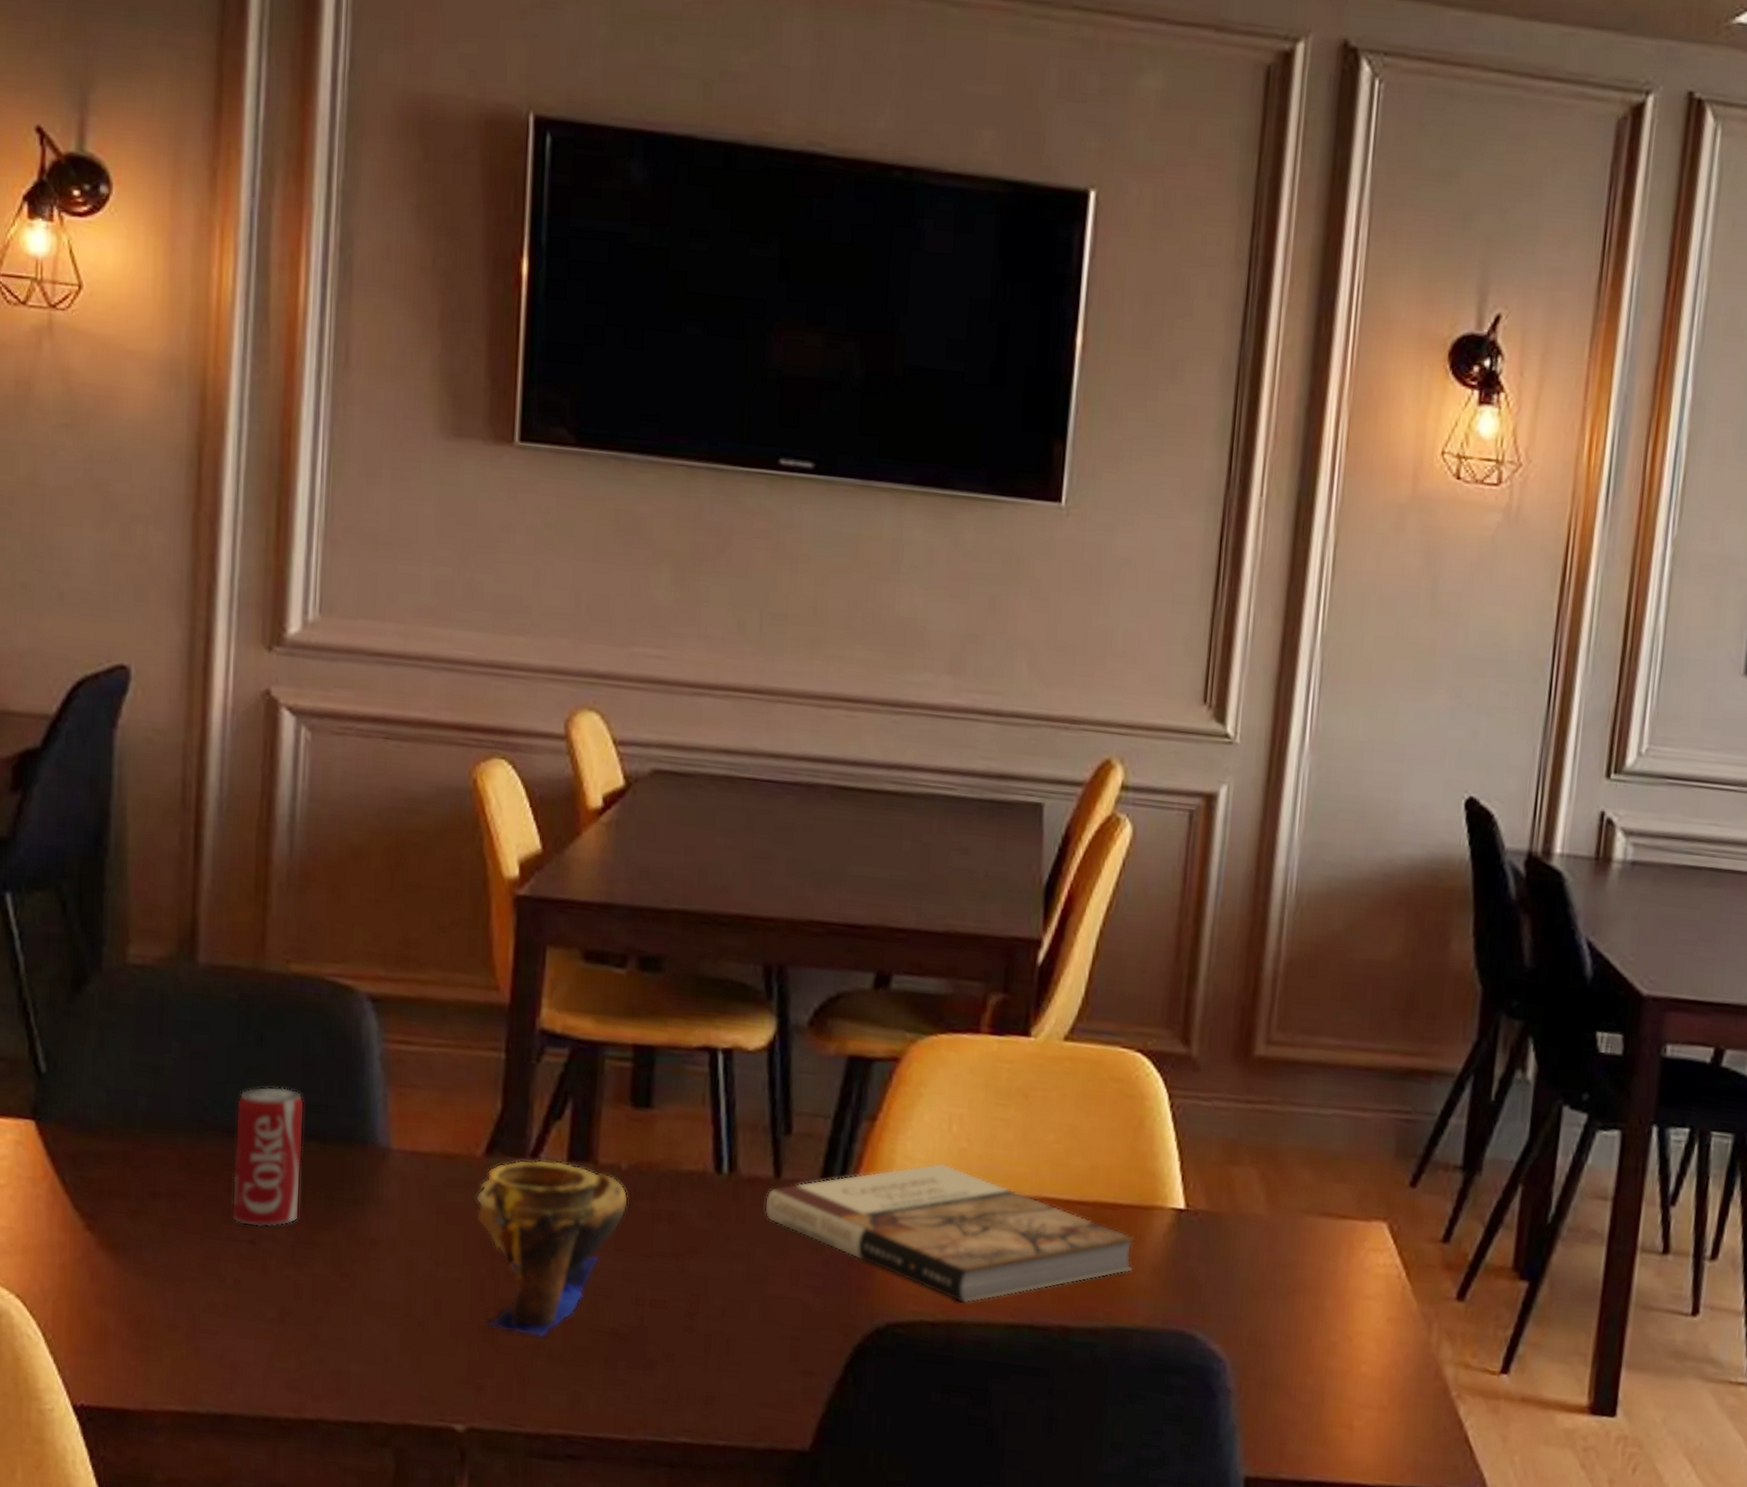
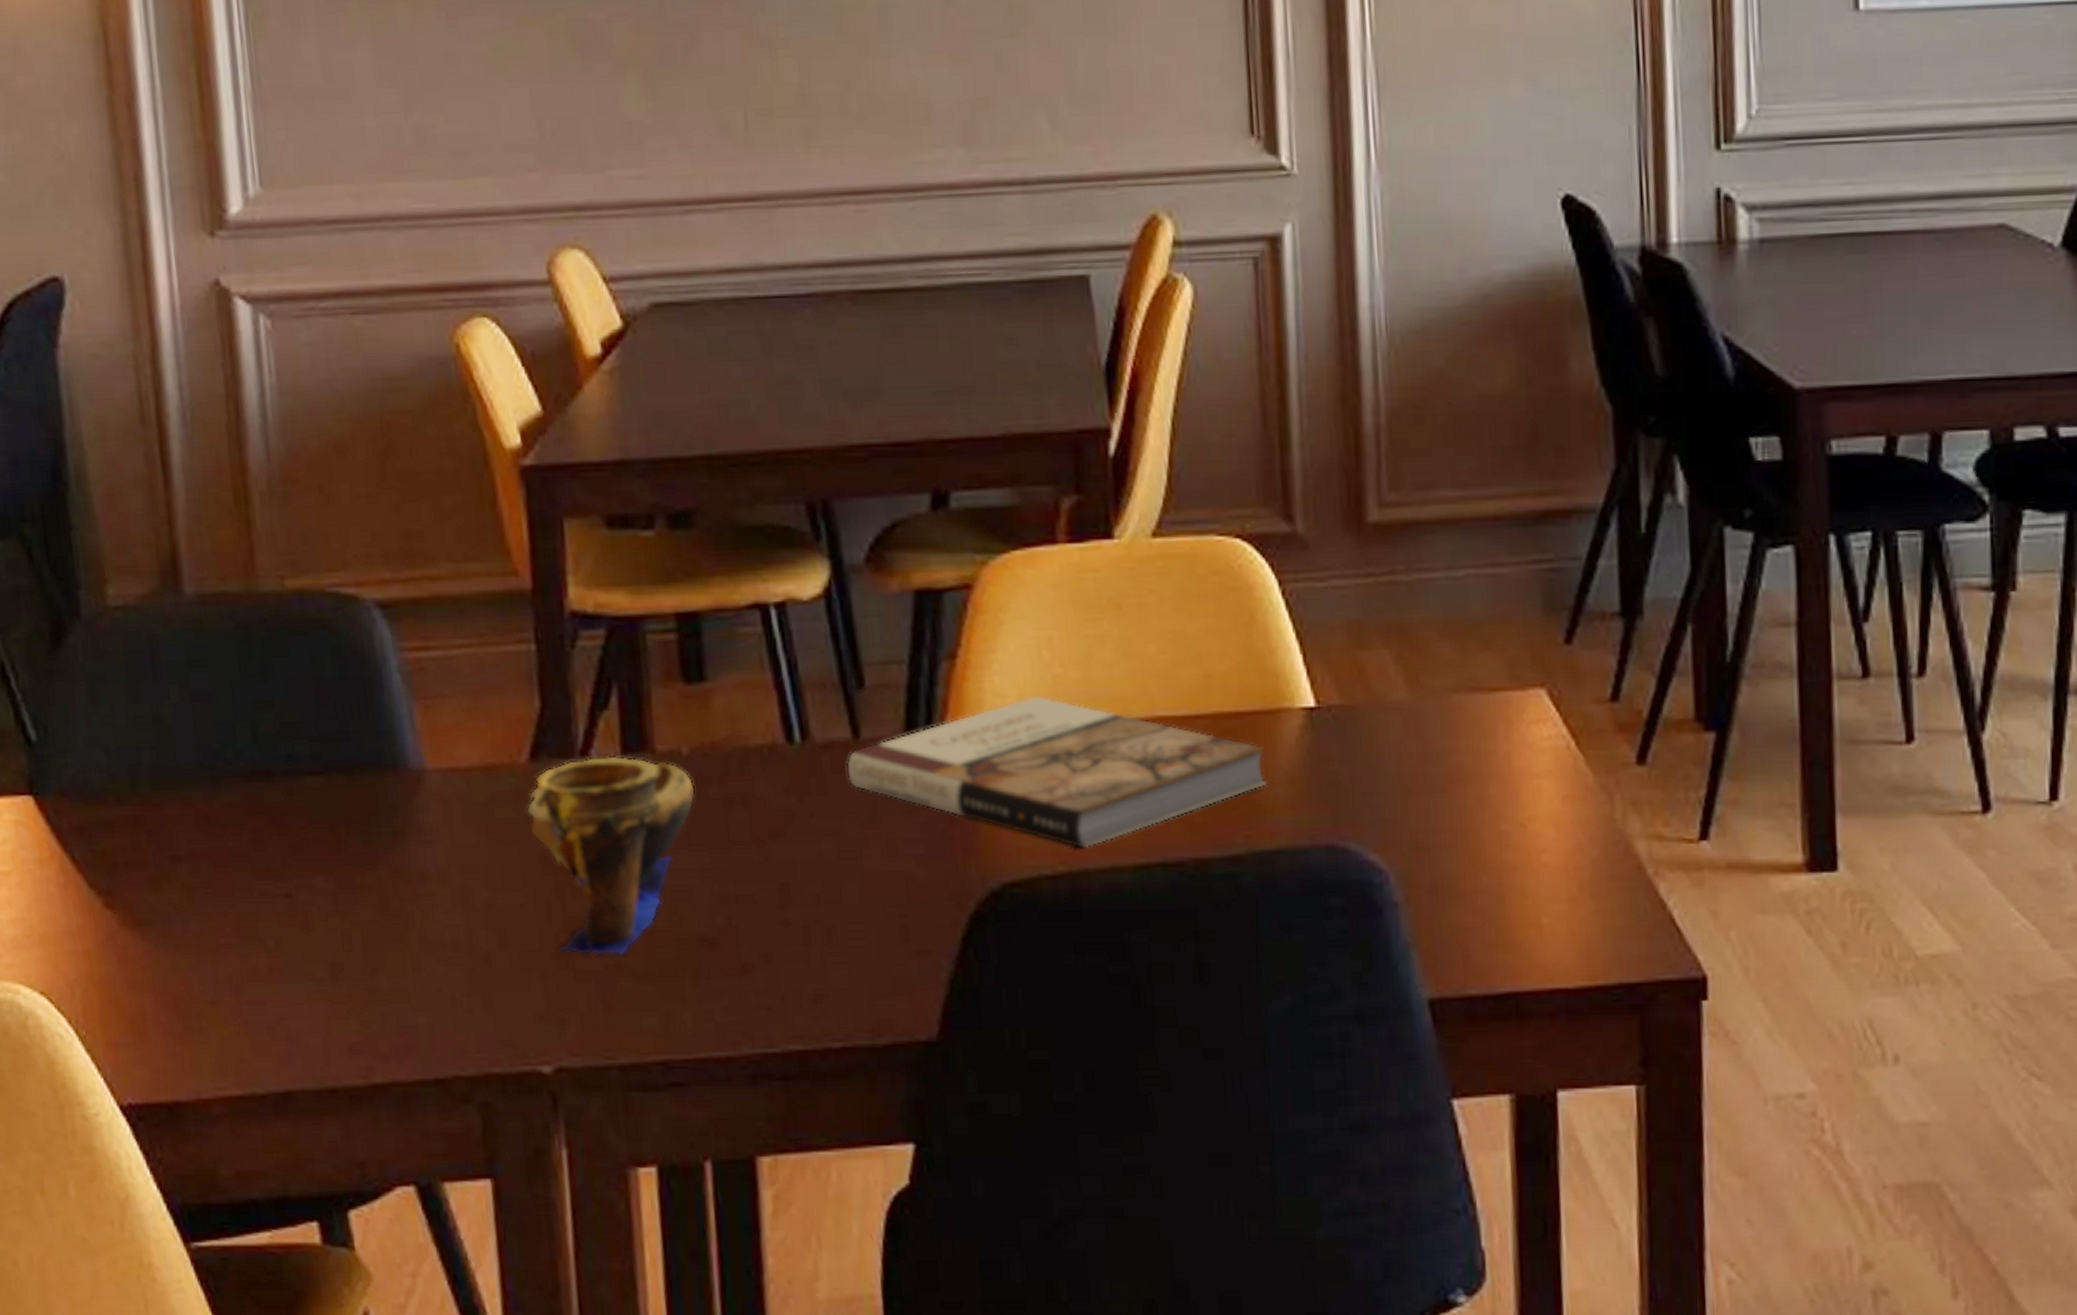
beverage can: present [231,1086,305,1227] -> none [250,718,336,878]

